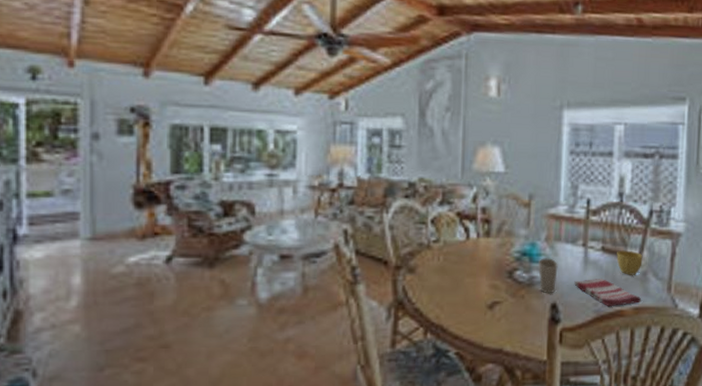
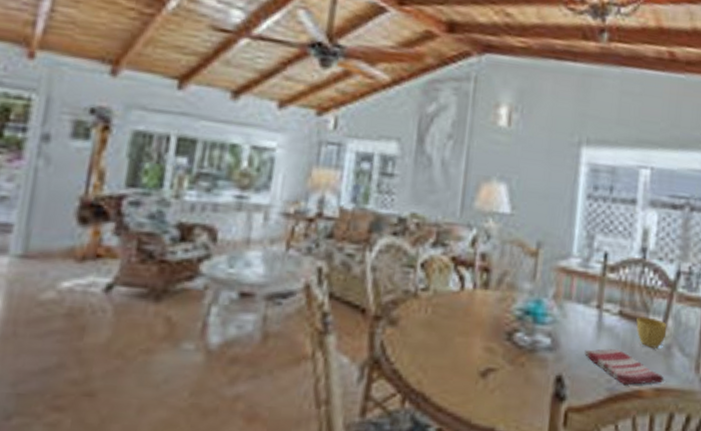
cup: present [538,258,558,293] -> none [543,319,567,363]

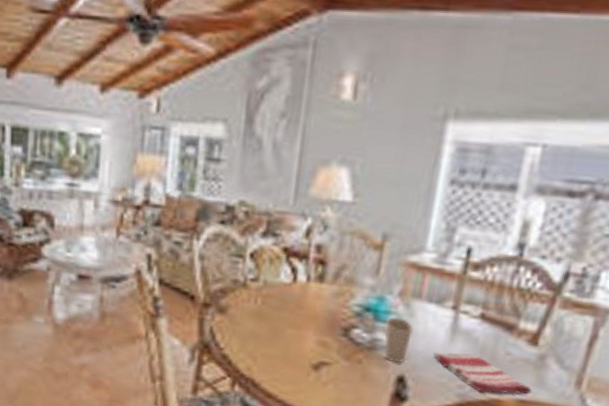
cup: none [543,319,567,363] -> present [384,317,413,363]
cup: present [636,316,667,348] -> none [501,321,543,358]

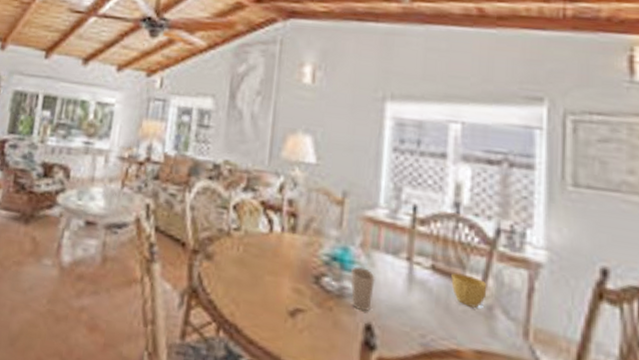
dish towel: present [433,351,532,395] -> none [395,300,486,346]
cup: none [501,321,543,358] -> present [451,272,487,308]

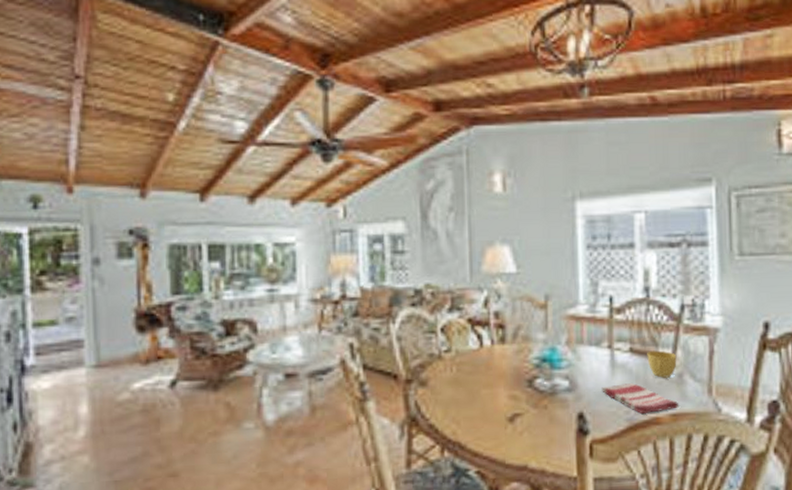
cup: present [351,267,375,311] -> none [560,363,582,402]
dish towel: none [395,300,486,346] -> present [602,383,679,415]

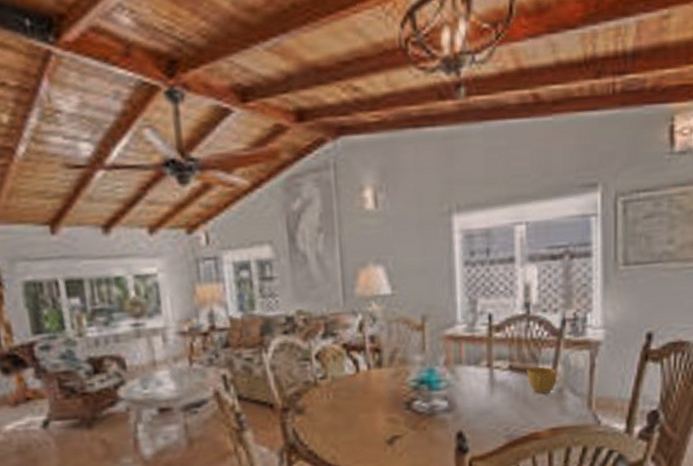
dish towel: present [602,383,679,415] -> none [481,400,559,431]

